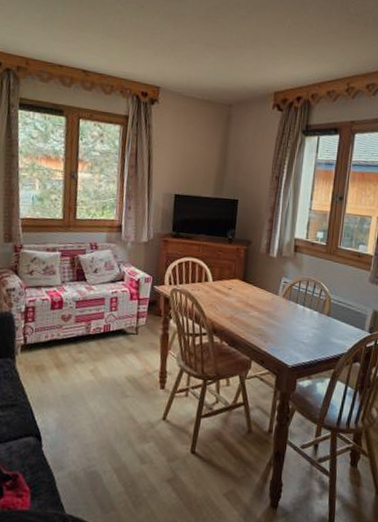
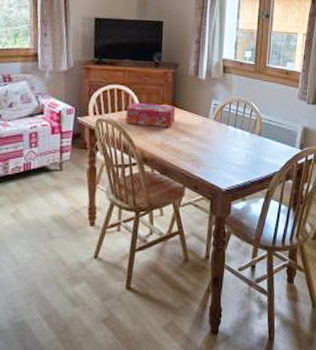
tissue box: none [198,274,247,302] -> present [125,102,176,128]

